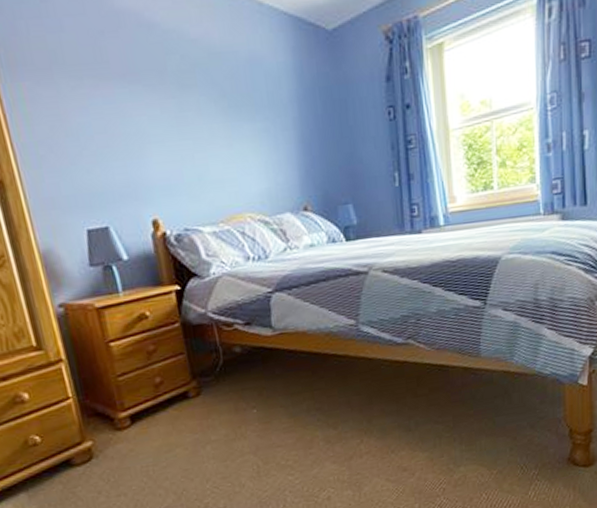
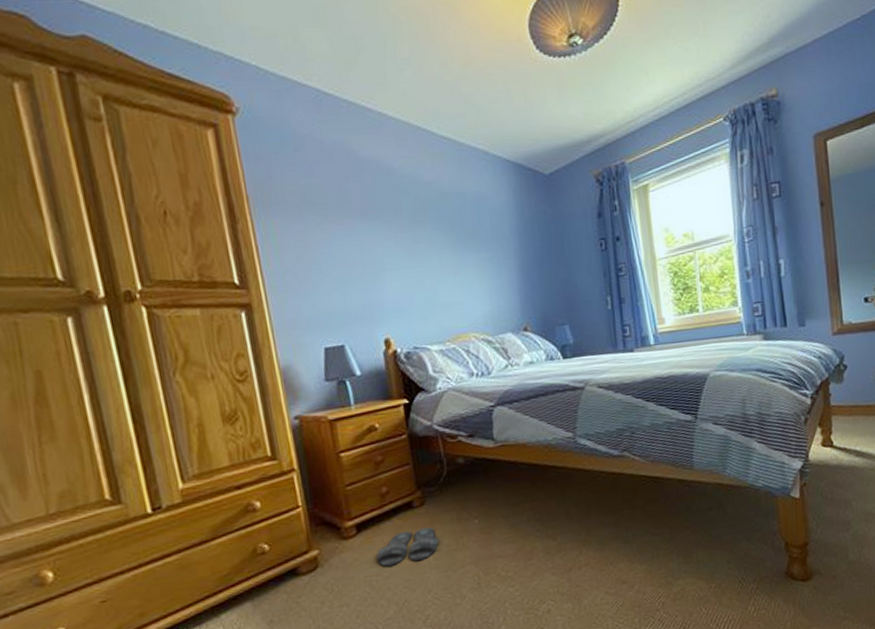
slippers: none [152,417,218,458] -> present [376,526,440,568]

